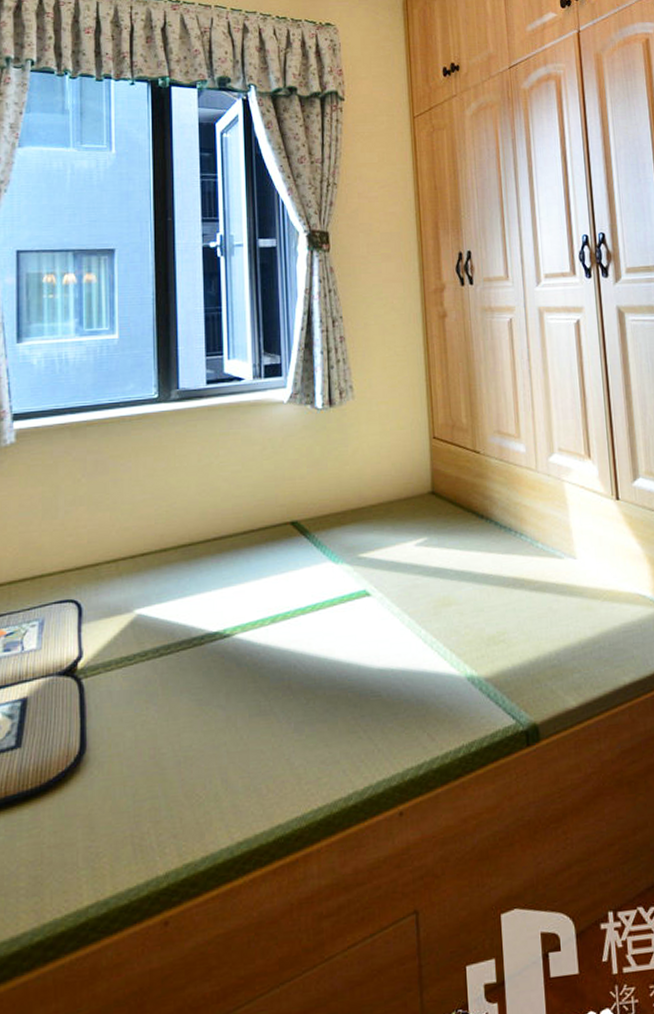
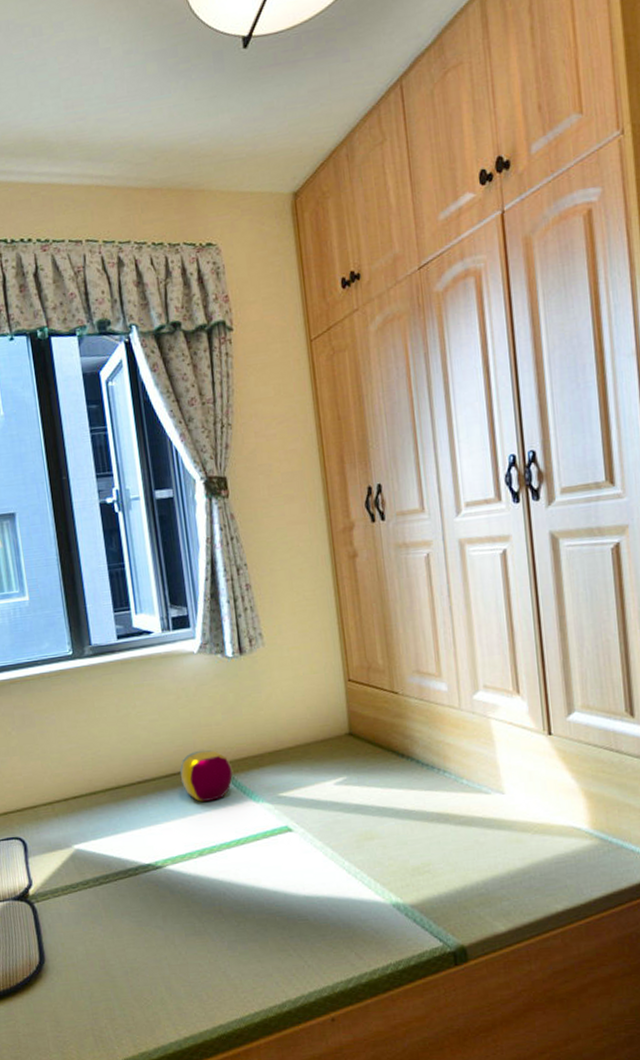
ball: none [258,505,314,562] -> present [179,750,233,802]

